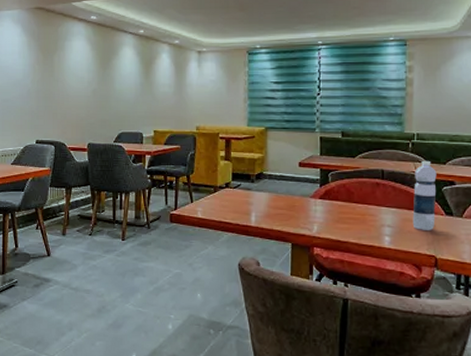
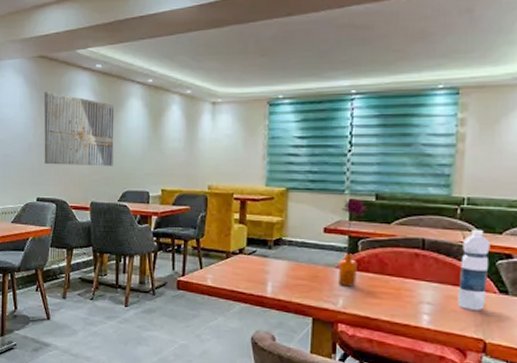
wall art: none [41,41,109,110] -> present [43,91,114,167]
flower: none [308,136,336,214] -> present [335,199,368,287]

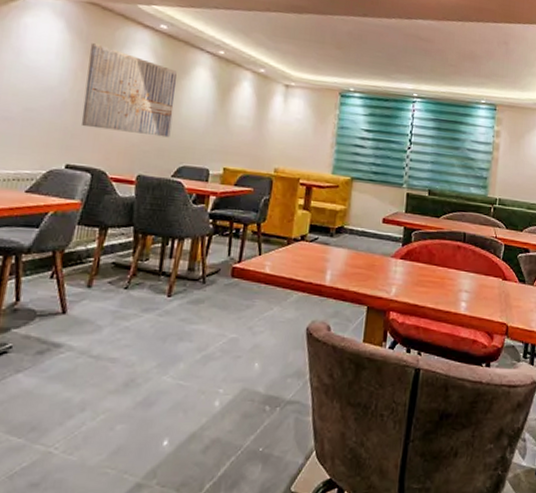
flower: present [335,199,368,287] -> none [392,192,422,276]
water bottle: present [457,229,490,310] -> none [488,226,514,297]

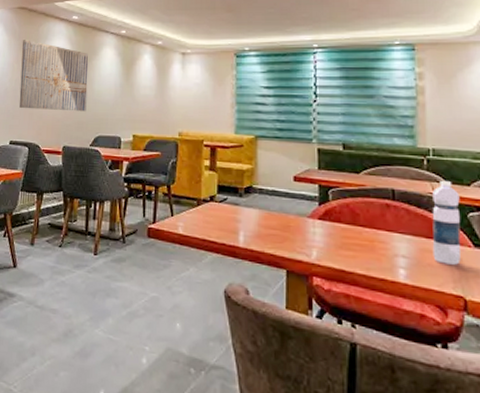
water bottle: none [488,226,514,297] -> present [432,180,462,265]

